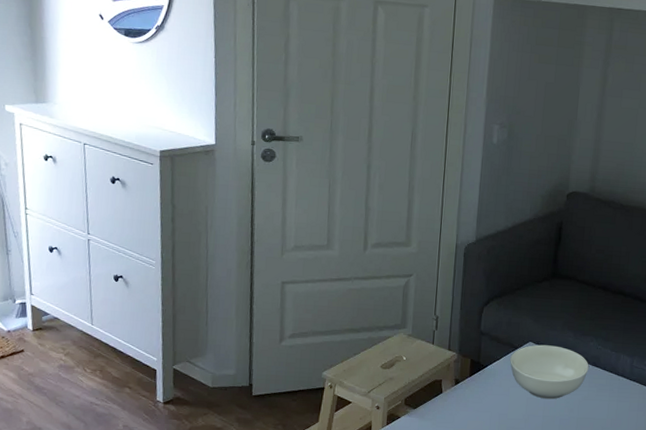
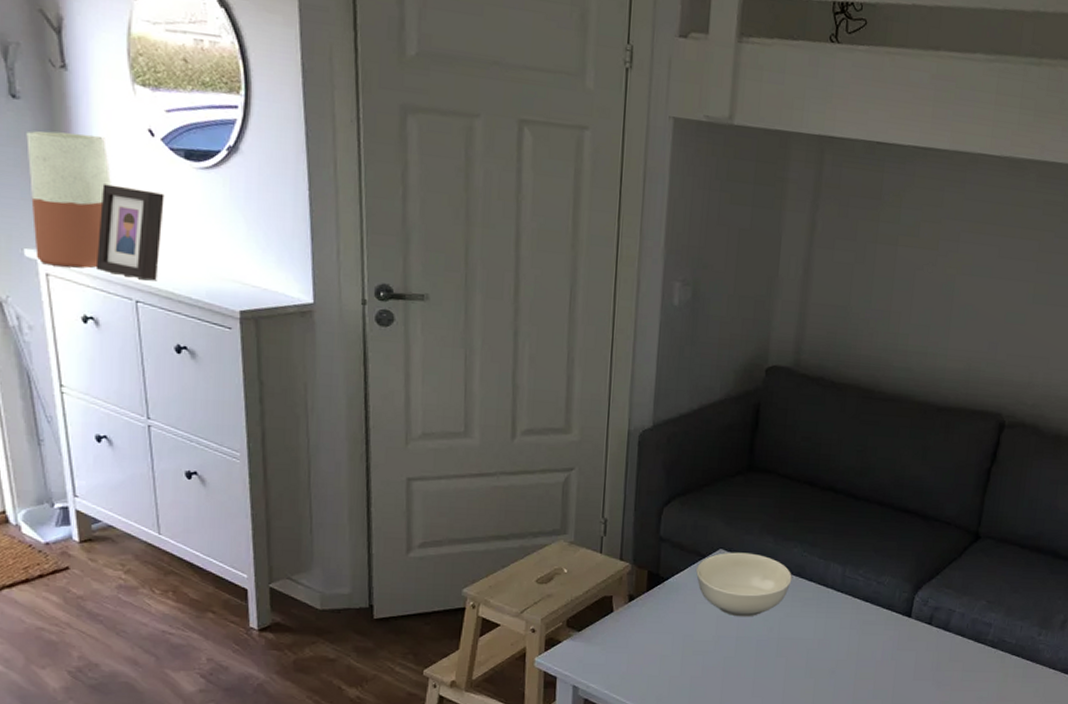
vase: none [11,17,72,119] -> present [26,130,113,268]
picture frame: none [56,55,109,128] -> present [95,184,165,281]

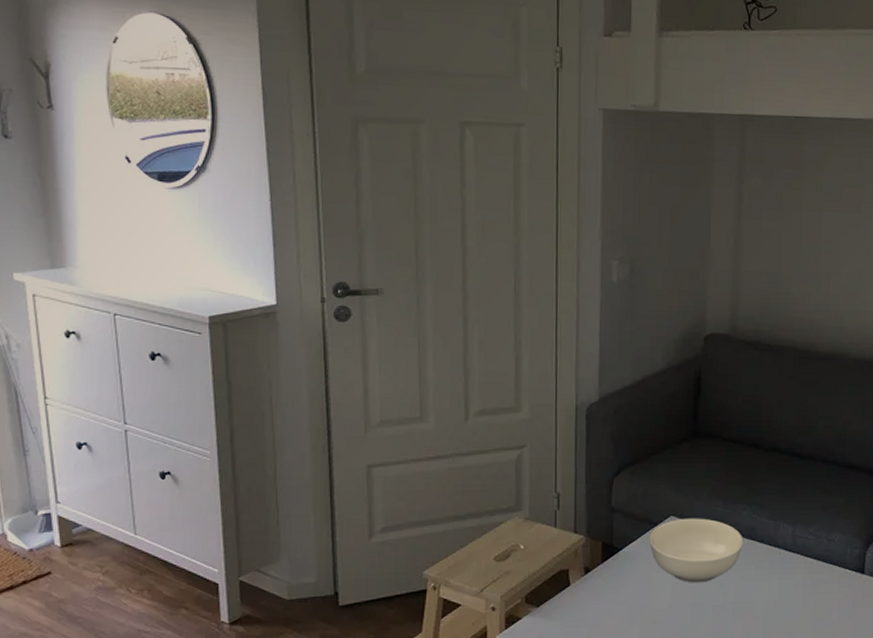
vase: present [26,130,113,268] -> none [17,165,93,287]
picture frame: present [95,184,165,281] -> none [77,209,140,294]

